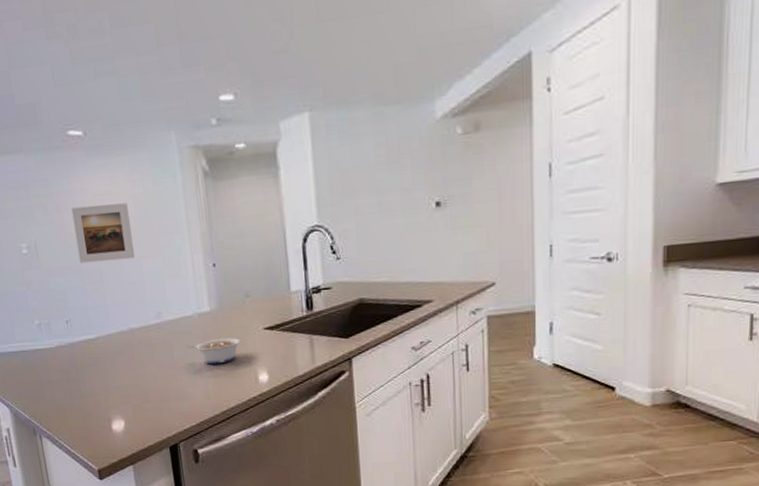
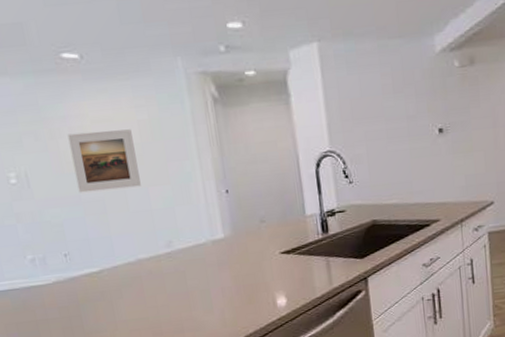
legume: present [186,337,241,365] -> none [200,263,257,292]

